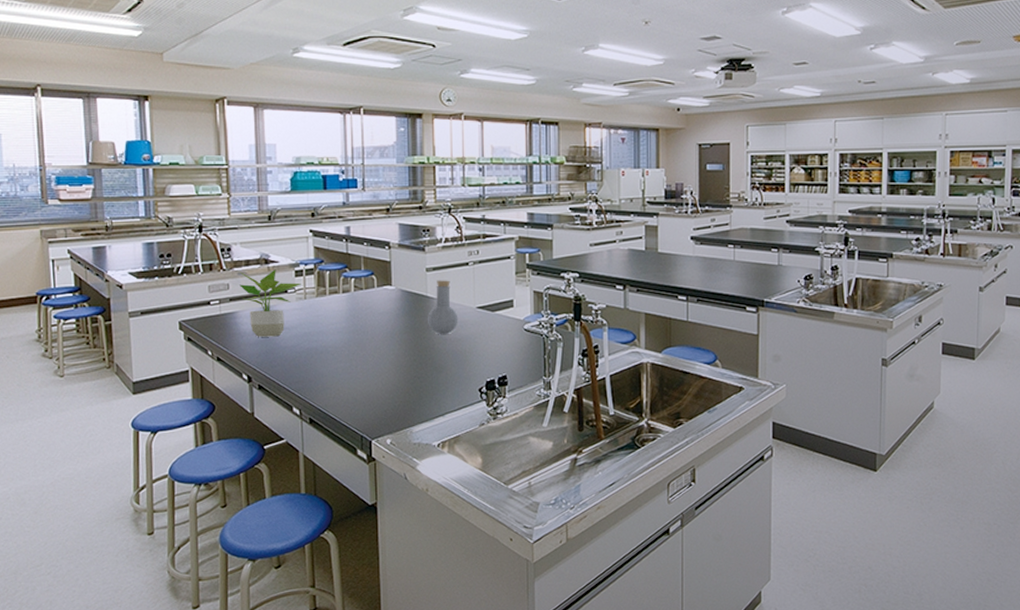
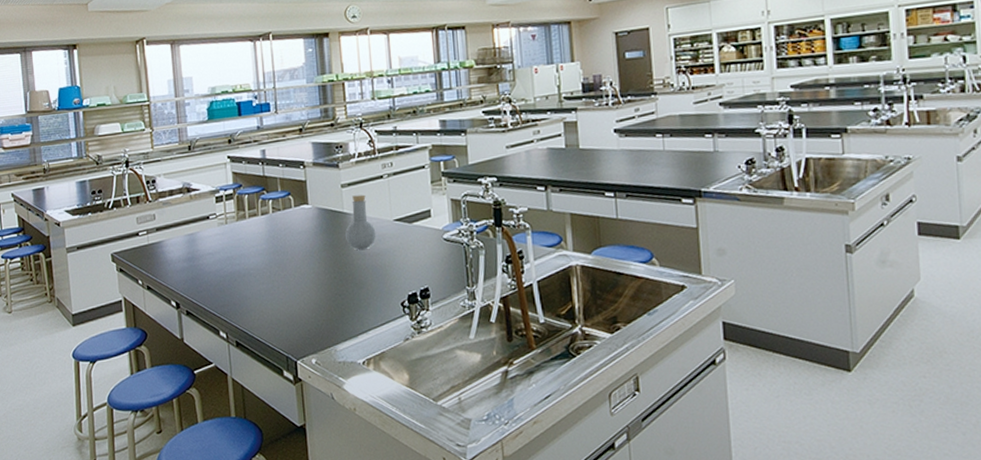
potted plant: present [238,269,301,337] -> none [163,197,222,264]

